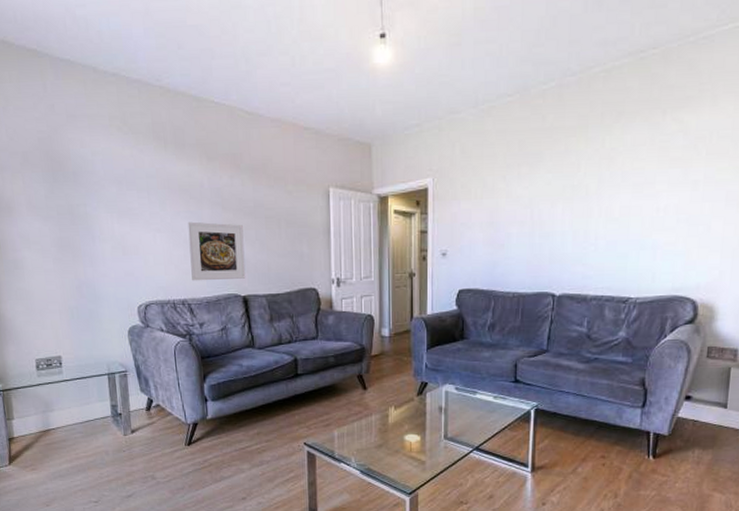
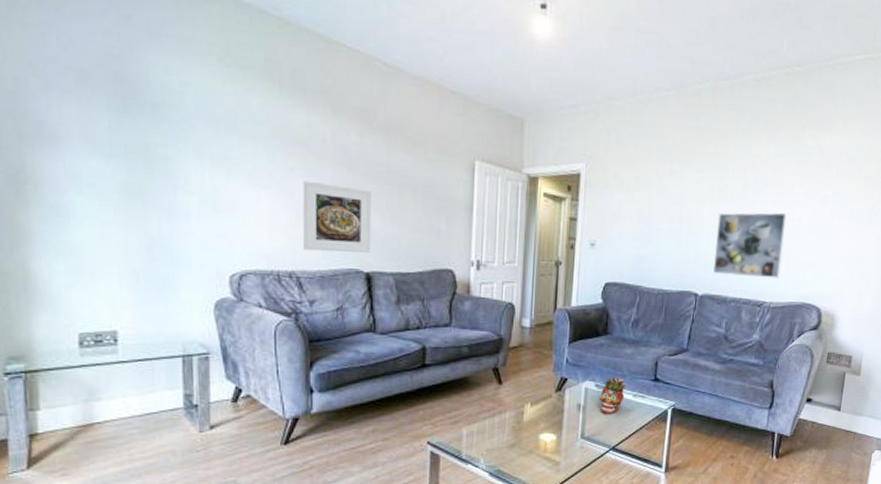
succulent planter: none [460,378,487,416] -> present [600,375,627,414]
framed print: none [570,203,650,273] -> present [713,212,787,279]

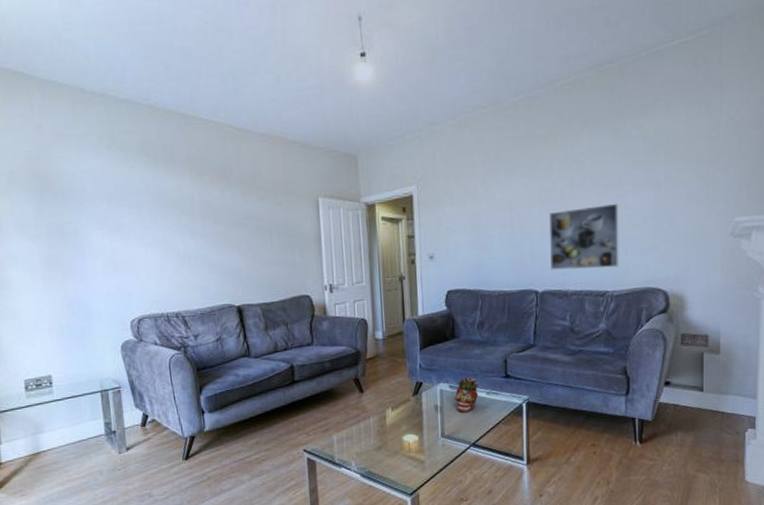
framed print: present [303,180,371,253] -> none [179,235,240,294]

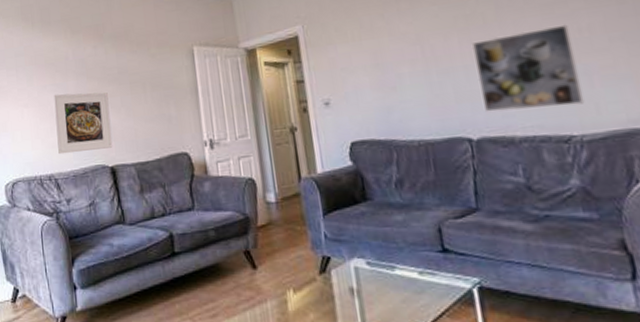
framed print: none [179,235,240,294] -> present [54,92,113,155]
succulent planter: present [455,375,480,413] -> none [375,249,409,299]

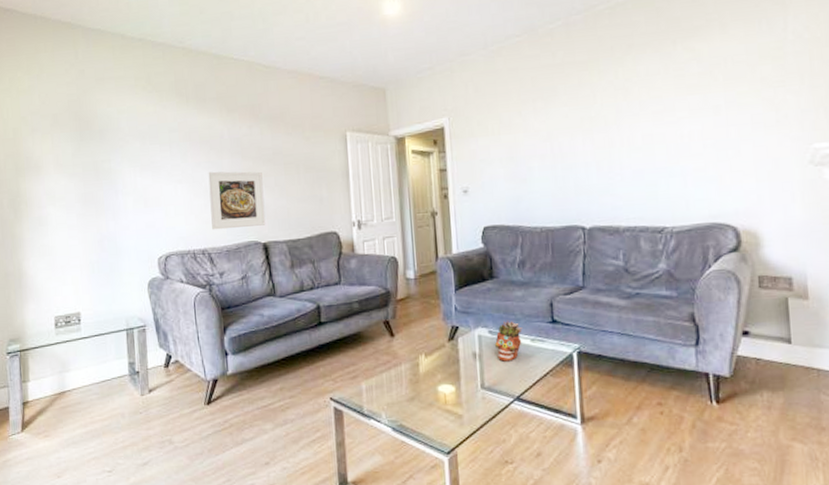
succulent planter: none [375,249,409,299] -> present [495,320,523,362]
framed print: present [472,24,585,112] -> none [593,130,678,205]

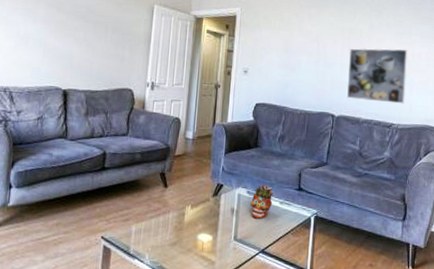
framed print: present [208,171,266,230] -> none [17,18,73,74]
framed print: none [593,130,678,205] -> present [347,48,408,104]

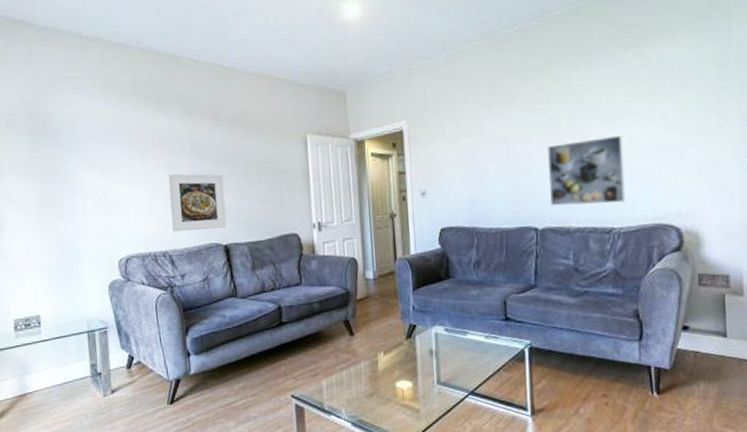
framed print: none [17,18,73,74] -> present [168,173,227,233]
succulent planter: present [251,183,275,219] -> none [451,318,477,358]

